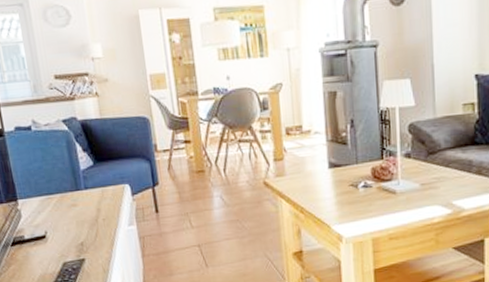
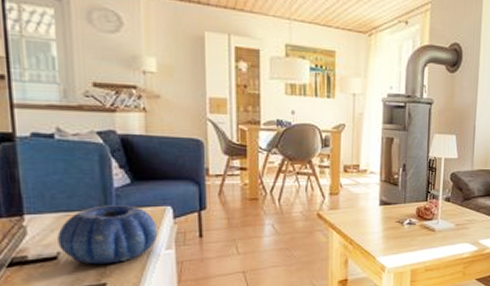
decorative bowl: none [43,185,121,242] -> present [57,205,158,265]

